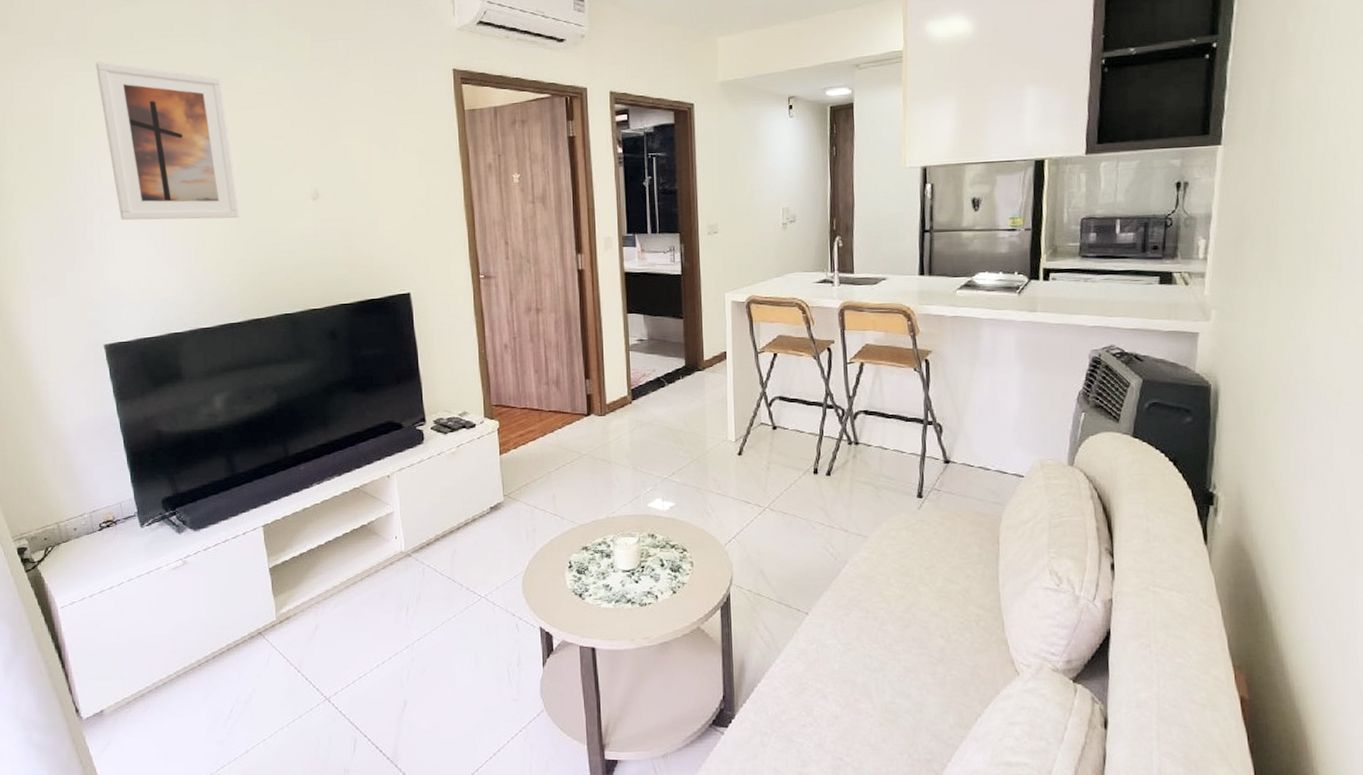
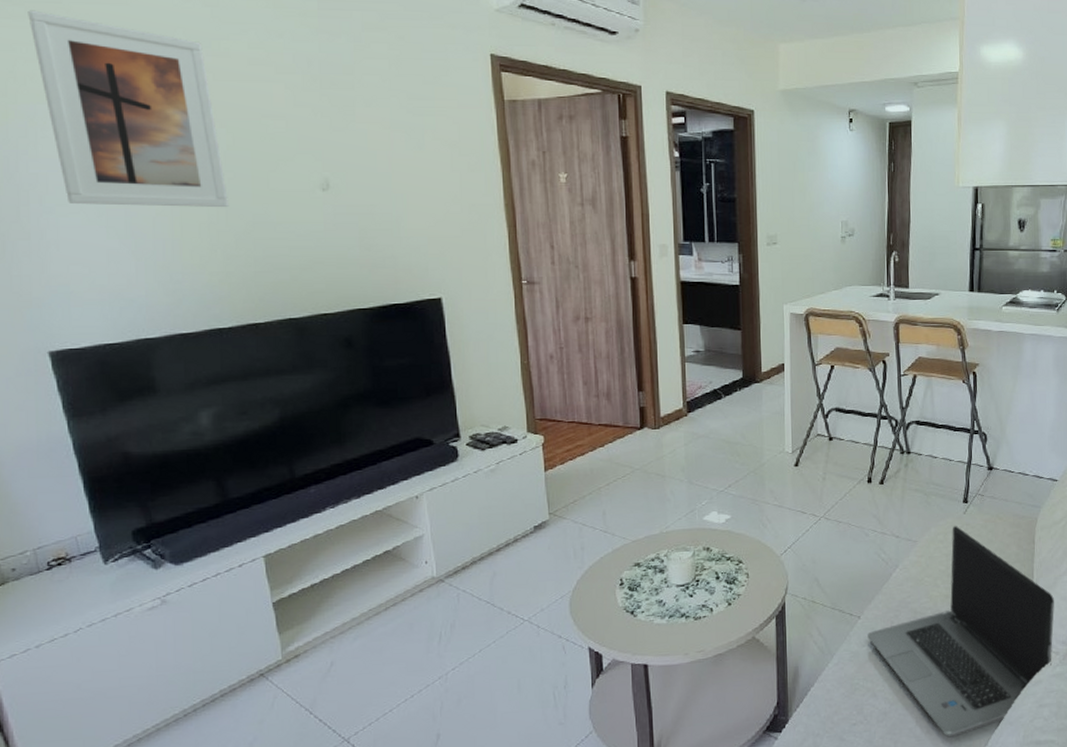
laptop computer: none [816,522,1024,751] -> present [867,526,1054,739]

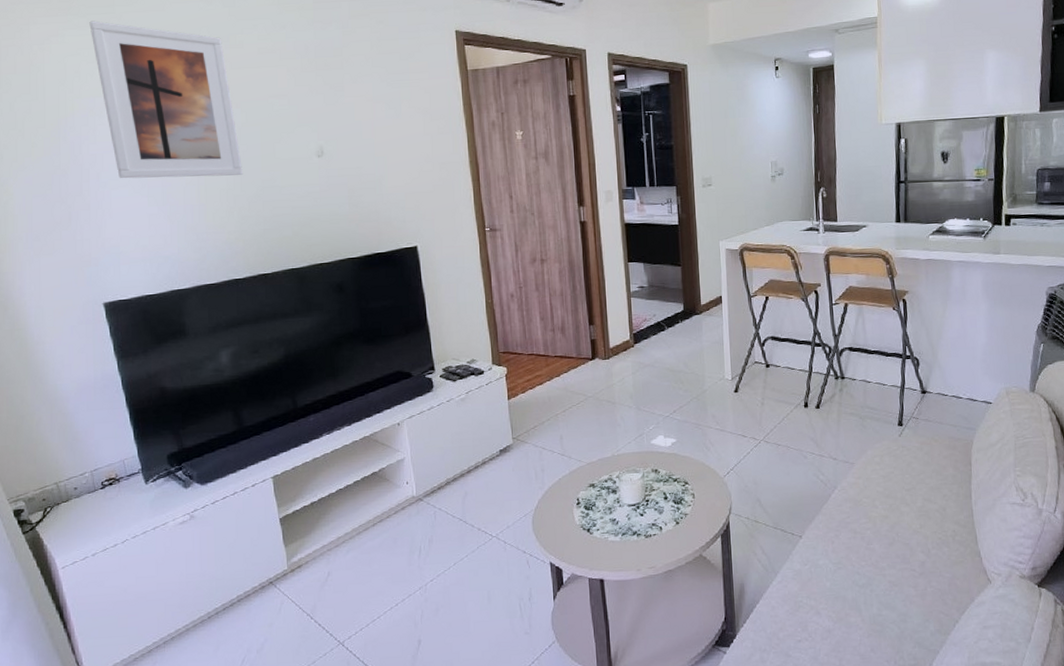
laptop computer: present [867,526,1054,739] -> none [809,448,995,658]

